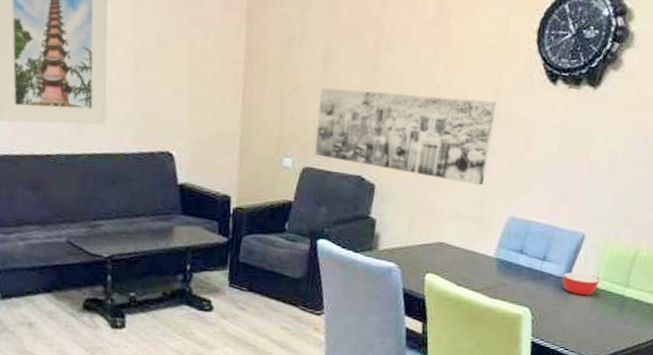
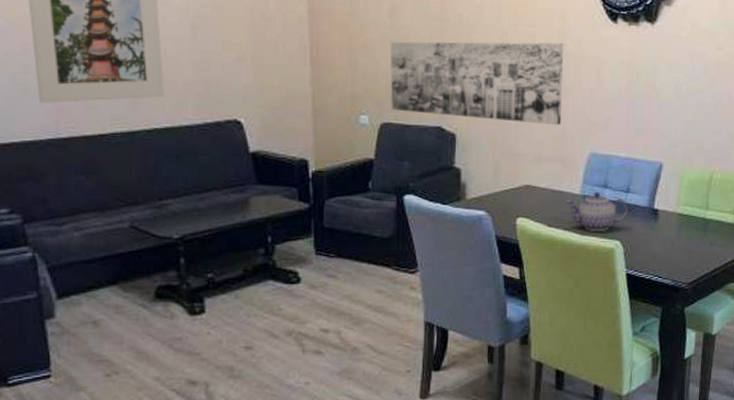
teapot: none [478,256,543,297] -> present [565,191,629,231]
bowl: present [562,272,601,296] -> none [647,201,683,223]

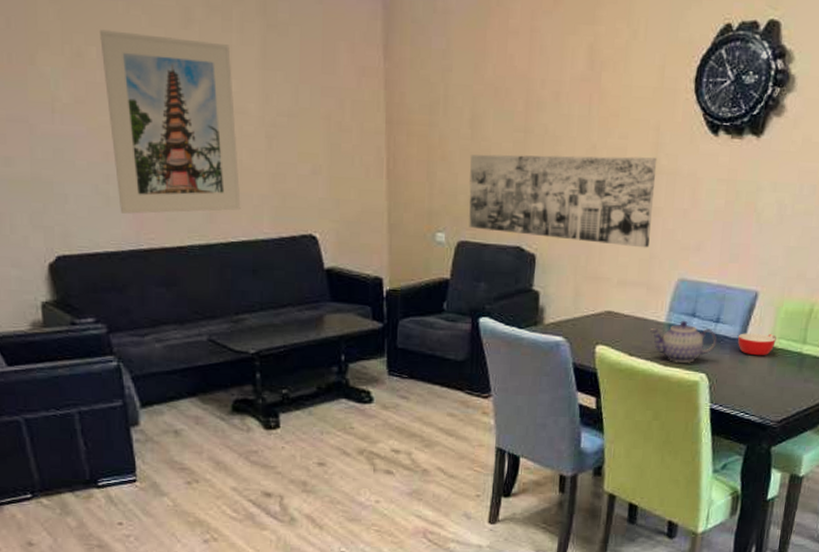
bowl: none [647,201,683,223] -> present [737,333,777,356]

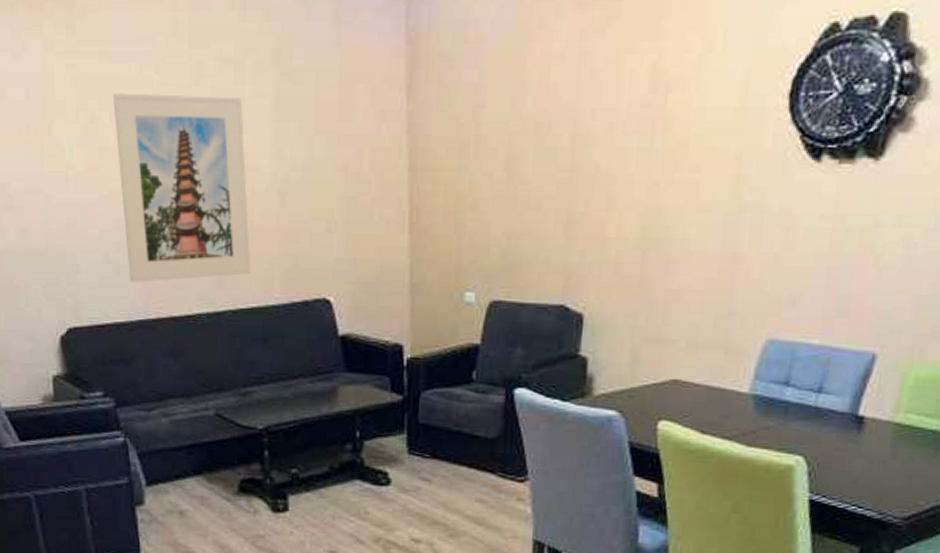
wall art: present [469,154,658,248] -> none [503,192,739,303]
teapot: present [649,320,717,363] -> none [727,390,820,443]
bowl: present [737,333,777,356] -> none [847,405,904,435]

